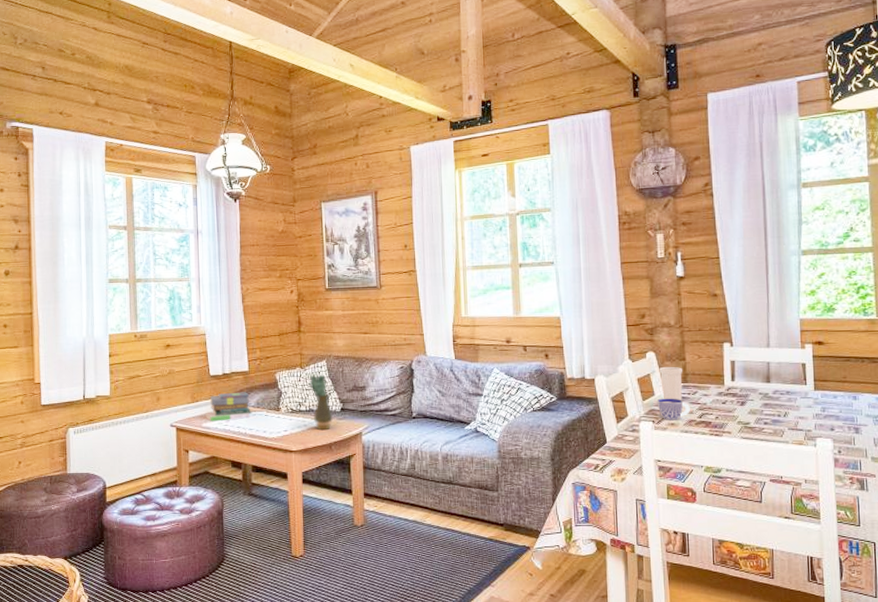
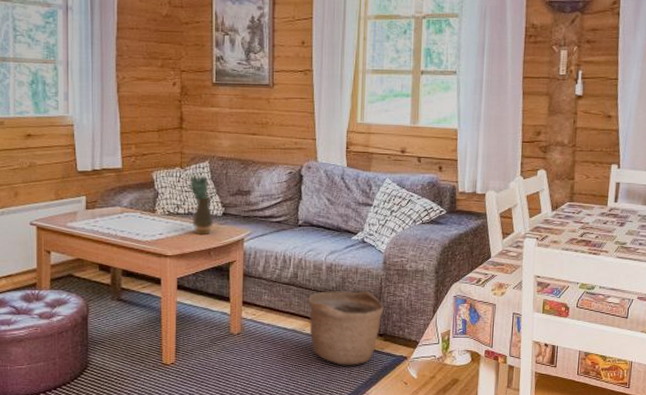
books: present [205,392,250,422] -> none [71,190,122,222]
basket: none [427,480,502,556] -> present [308,290,384,365]
cup: present [657,398,690,421] -> none [542,216,573,239]
cup: present [659,366,683,401] -> none [548,185,571,220]

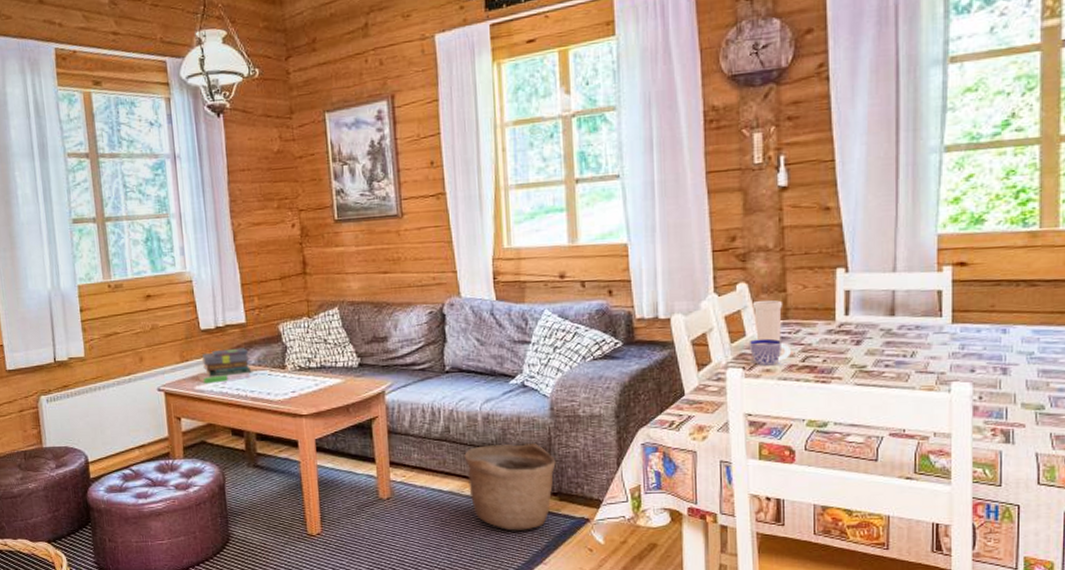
books: none [71,190,122,222] -> present [198,348,251,384]
vase: present [188,174,213,236] -> none [318,322,350,391]
cup: none [542,216,573,239] -> present [749,338,791,367]
cup: none [548,185,571,220] -> present [752,299,783,342]

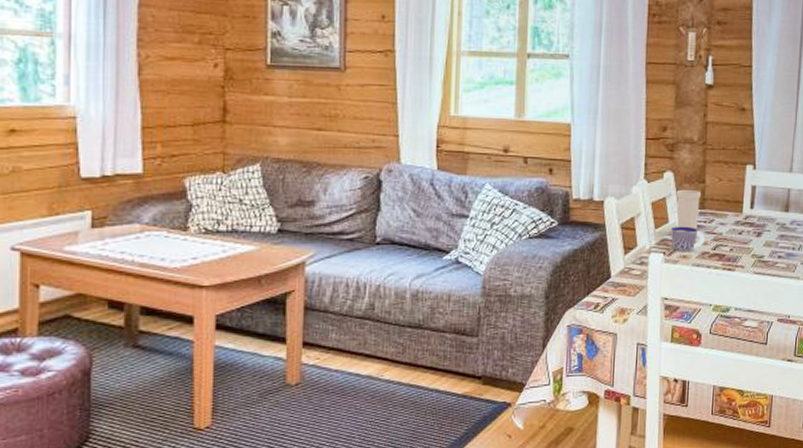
books: present [198,348,251,384] -> none [70,203,142,244]
basket: present [464,443,556,531] -> none [388,323,483,418]

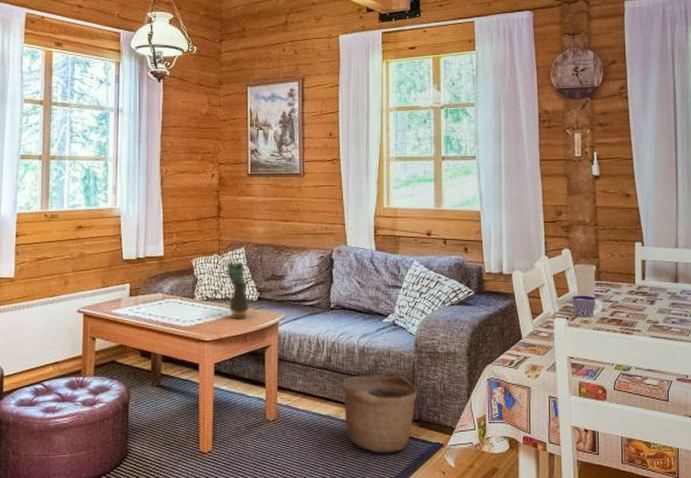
vase: none [232,180,266,259] -> present [225,260,249,320]
basket: none [388,323,483,418] -> present [342,374,418,453]

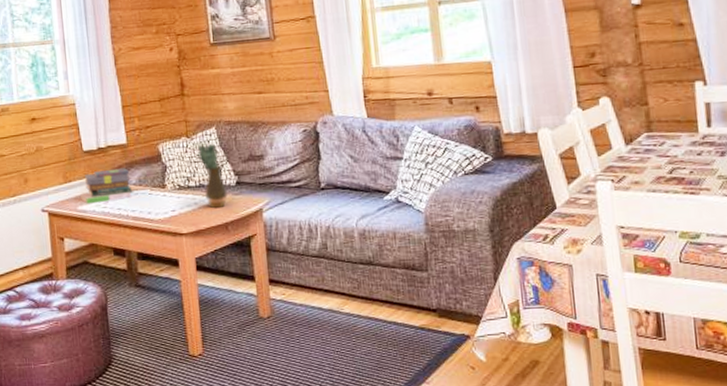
books: none [116,278,164,308] -> present [80,168,132,204]
basket: present [342,374,418,453] -> none [342,259,434,349]
cup: present [571,295,603,319] -> none [615,151,658,179]
cup: present [574,263,597,299] -> none [616,113,647,154]

